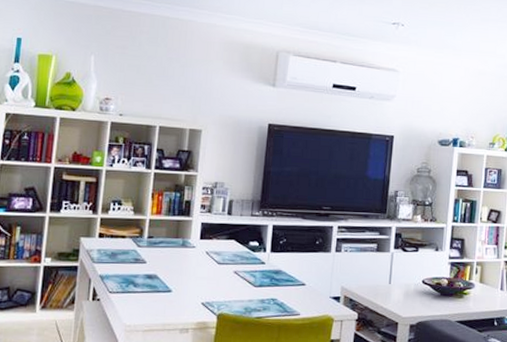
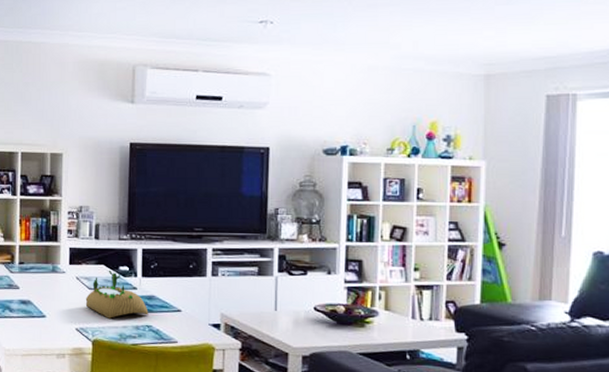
succulent planter: none [213,245,275,293] -> present [85,270,149,319]

